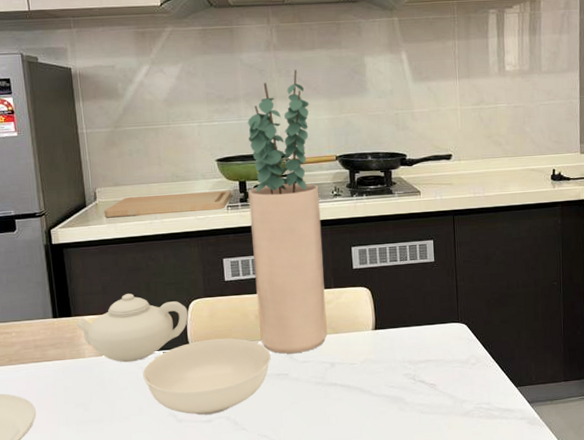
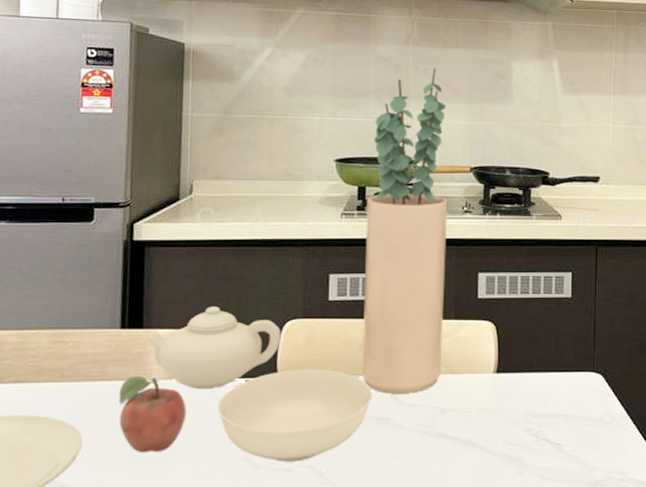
fruit: none [60,355,118,417] -> present [119,375,186,453]
cutting board: present [104,190,233,217] -> none [198,193,349,217]

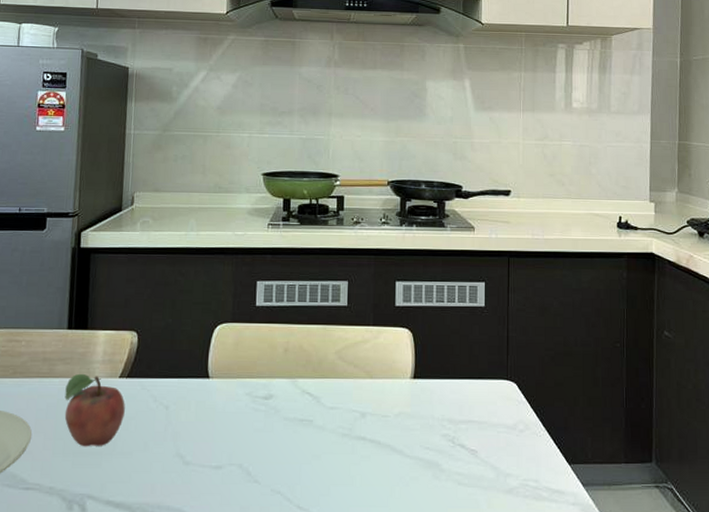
teapot: present [147,306,281,390] -> none [91,310,212,388]
bowl: present [218,369,372,462] -> none [153,371,296,460]
vase: present [362,68,448,393] -> none [287,88,367,397]

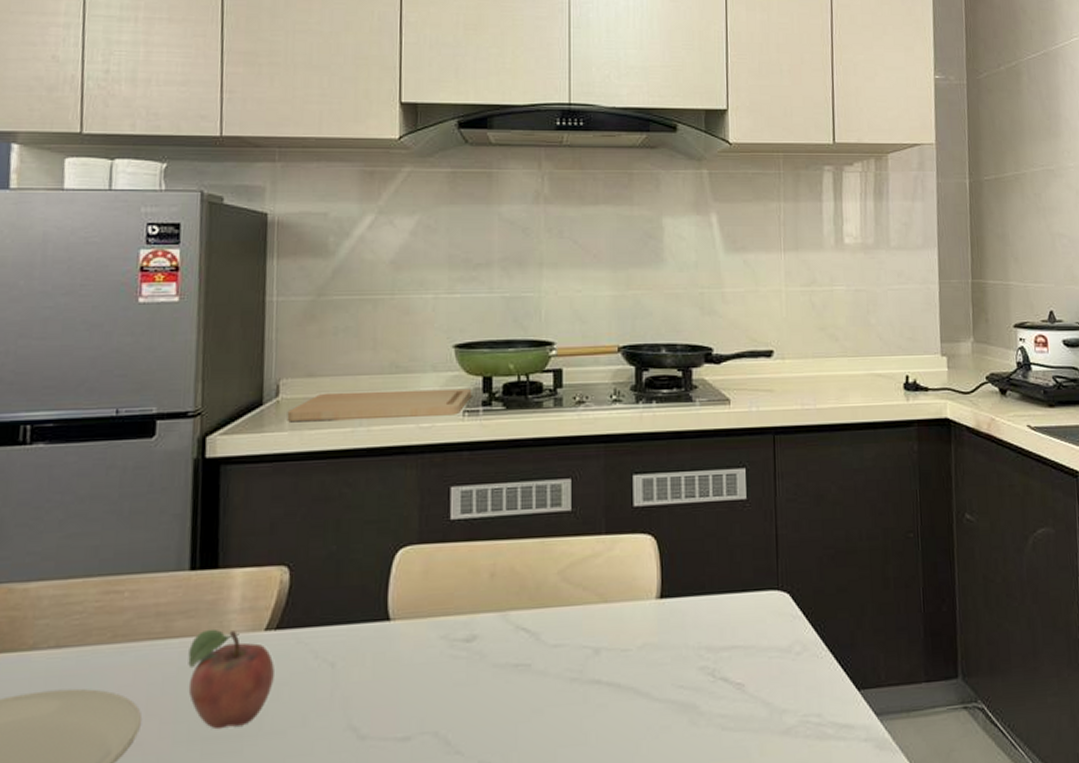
cutting board: none [139,204,275,227] -> present [287,388,472,421]

